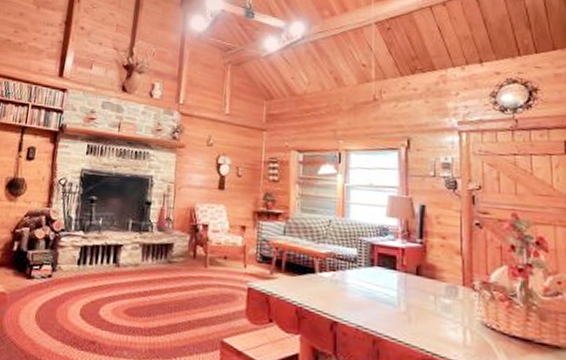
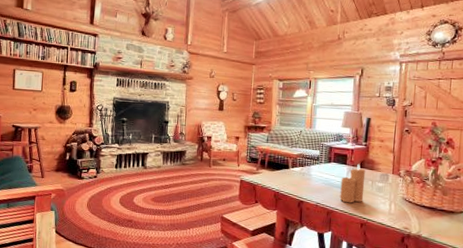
candle: none [389,269,424,328] -> present [339,163,366,203]

